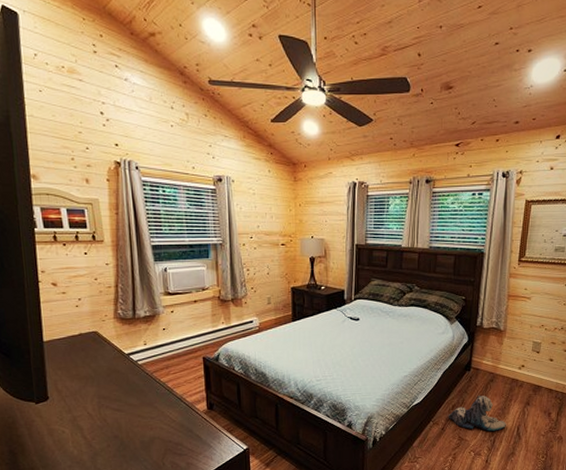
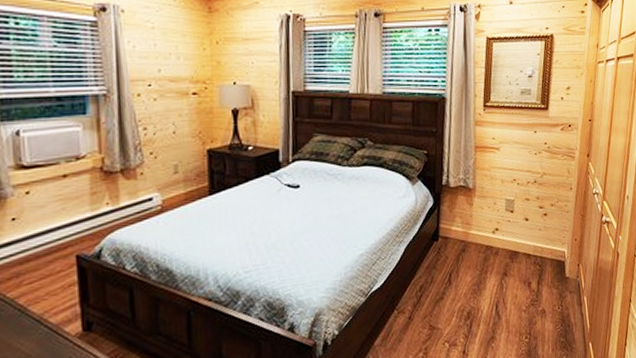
plush toy: present [448,395,506,432] -> none [415,269,483,315]

